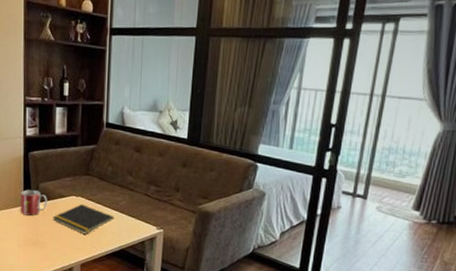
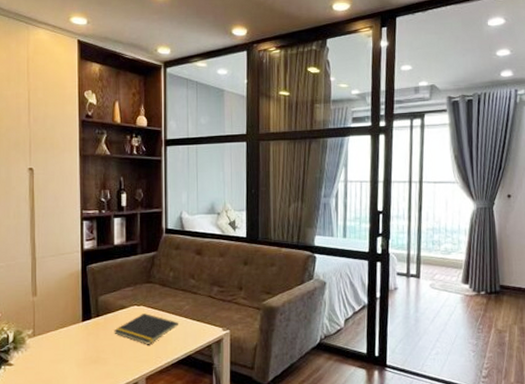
mug: present [20,190,47,216] -> none [78,304,108,332]

